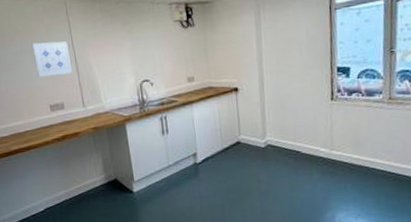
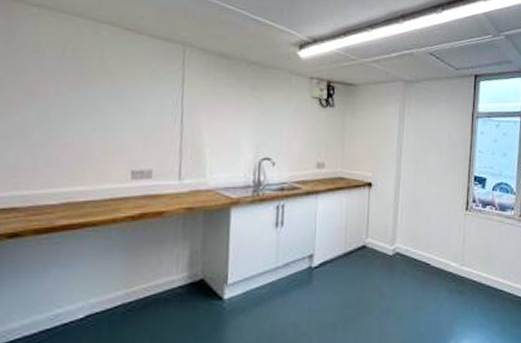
wall art: present [31,41,73,77] -> none [124,89,176,135]

